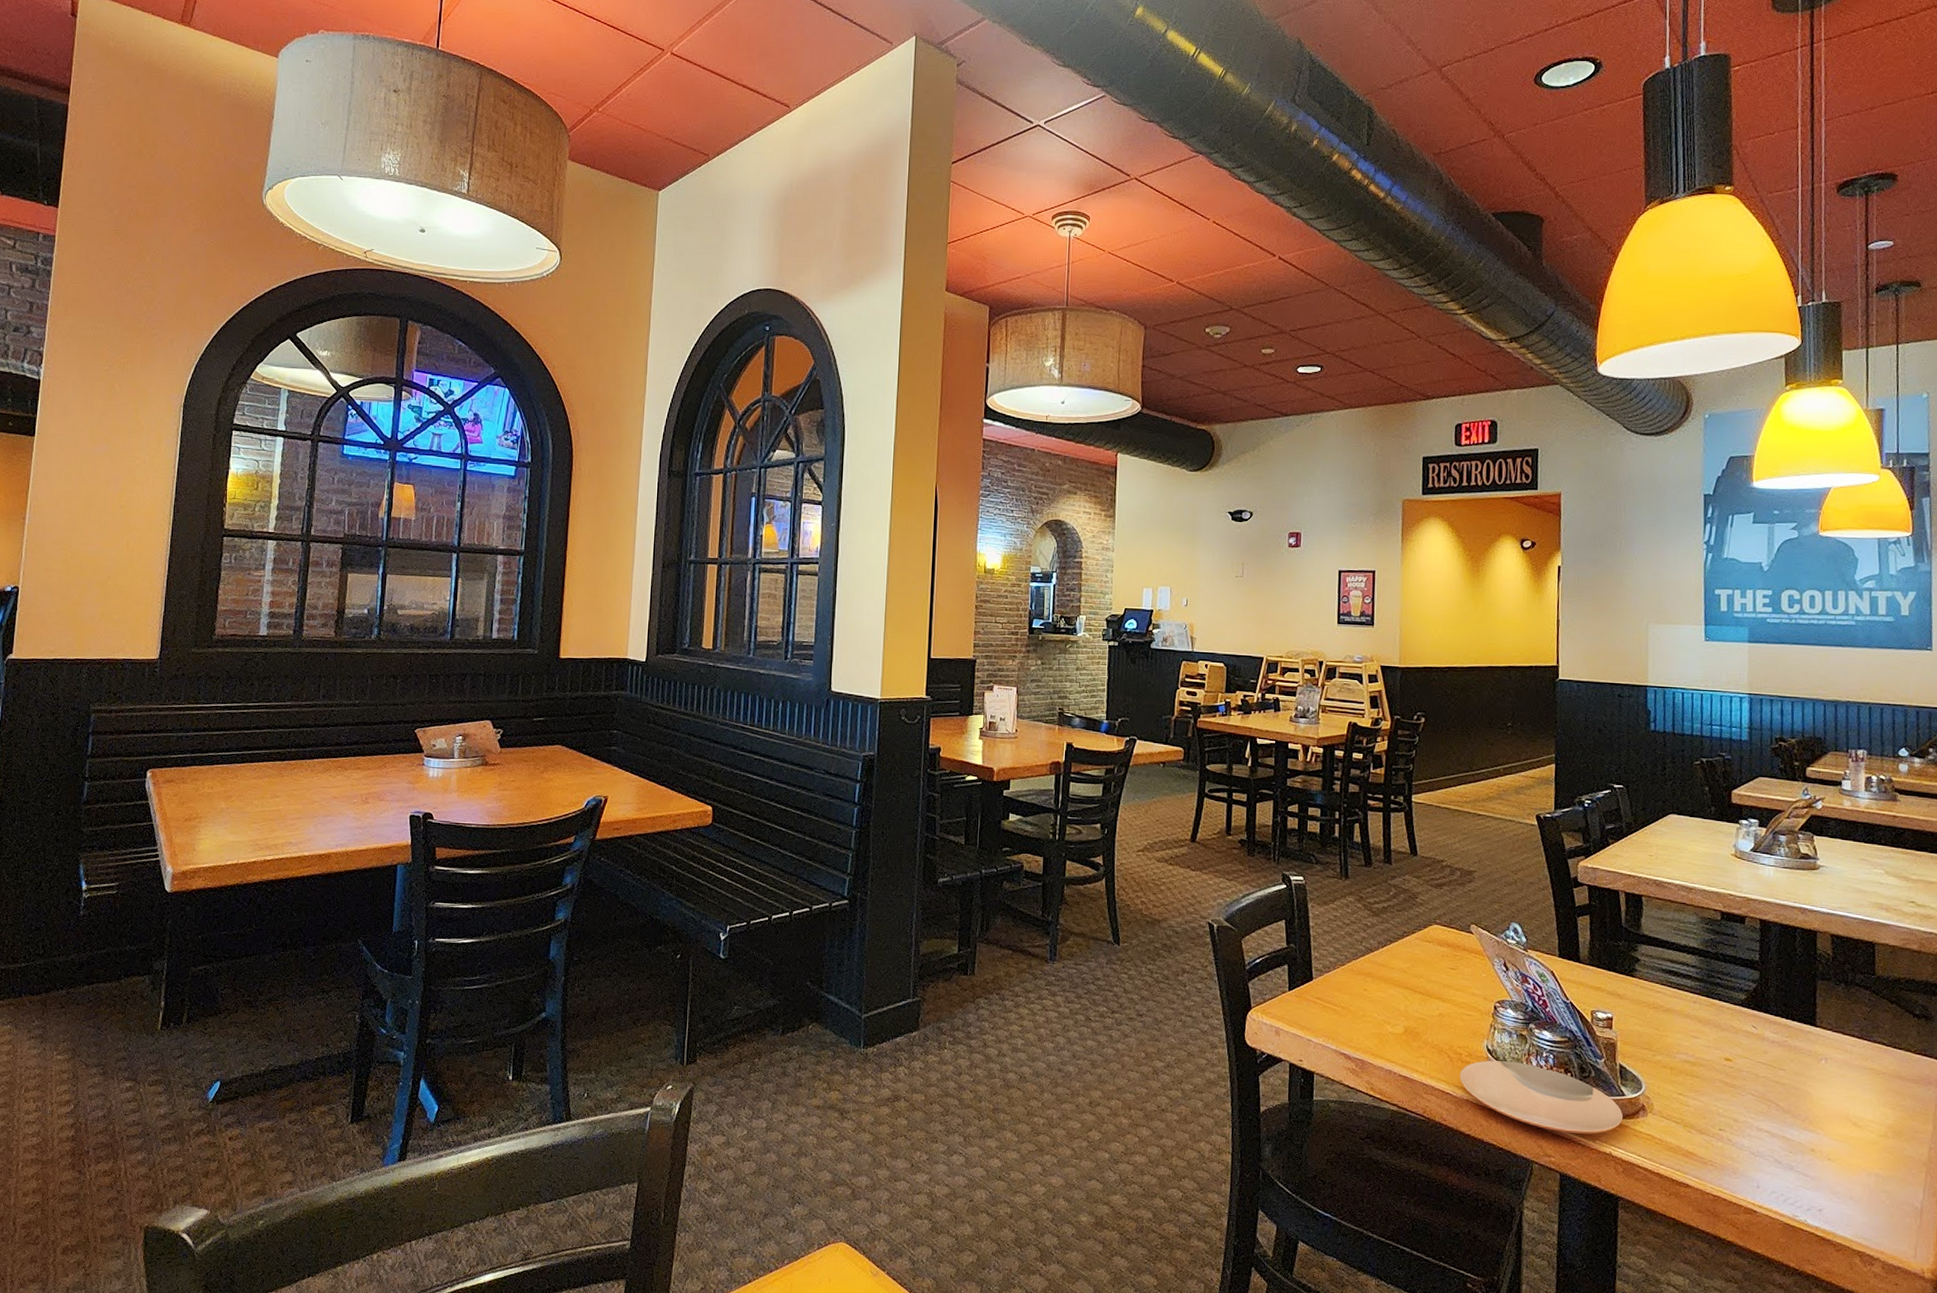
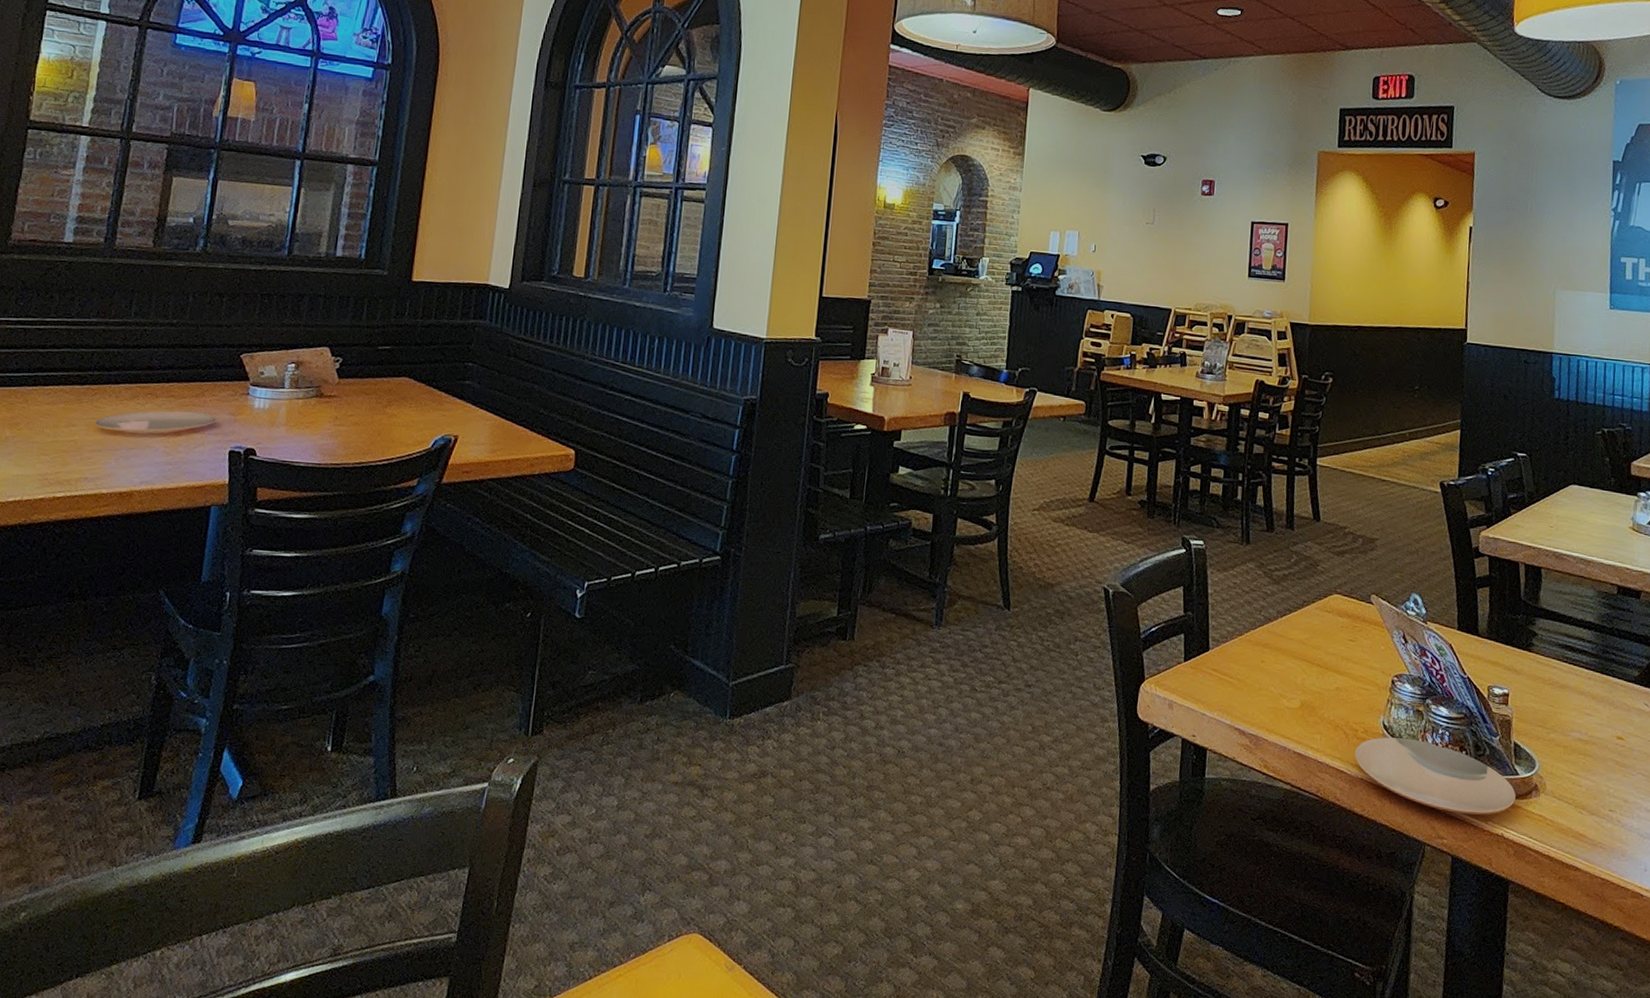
plate: none [294,781,399,803] -> present [94,410,218,434]

